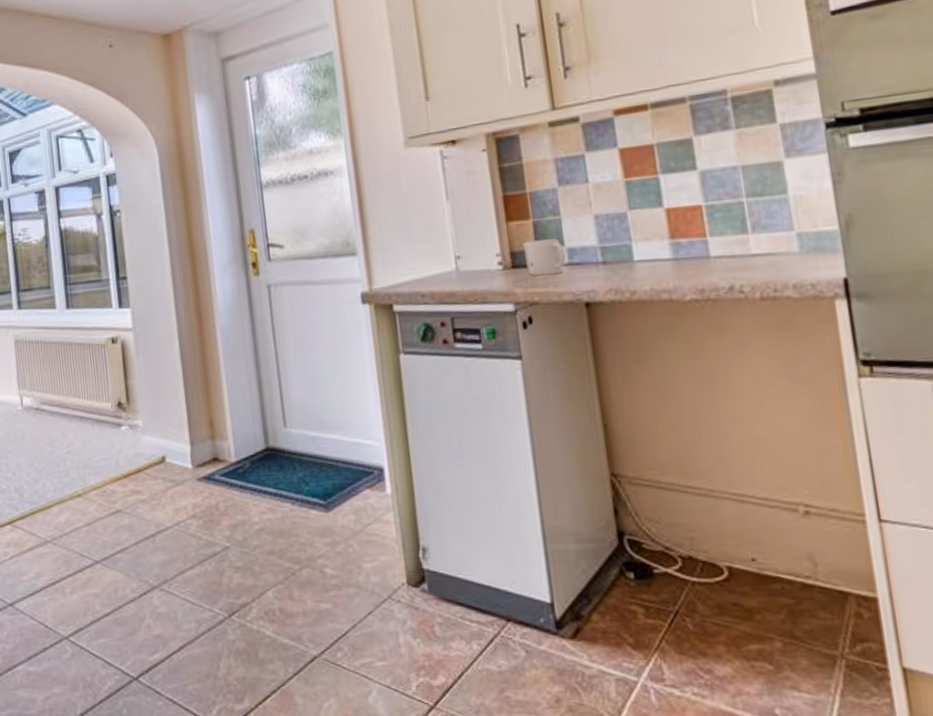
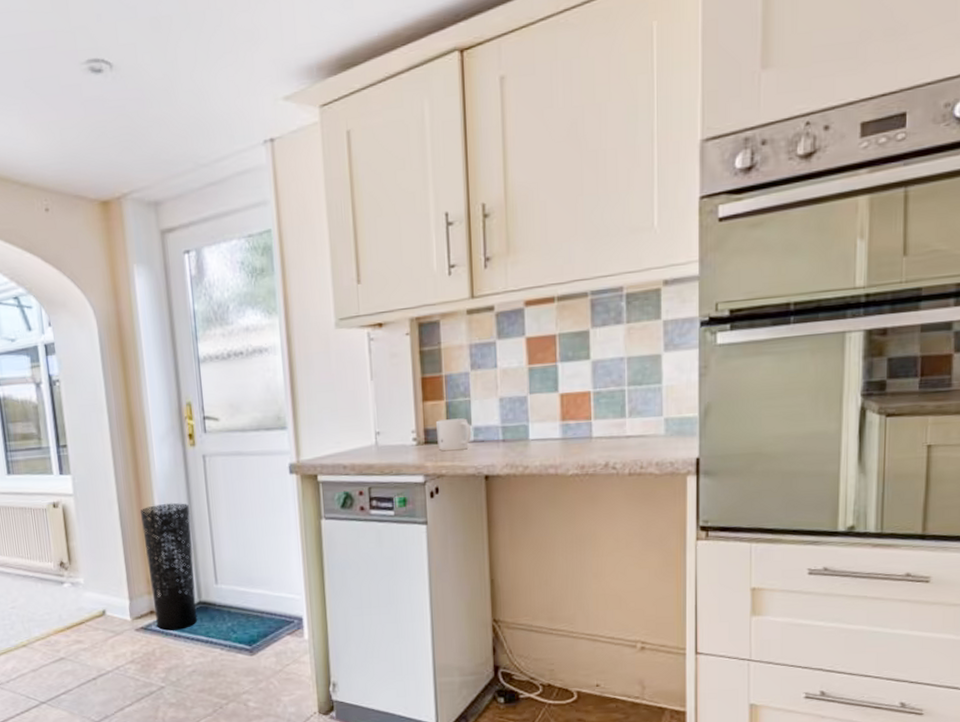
umbrella stand: none [202,337,264,481] -> present [141,503,197,631]

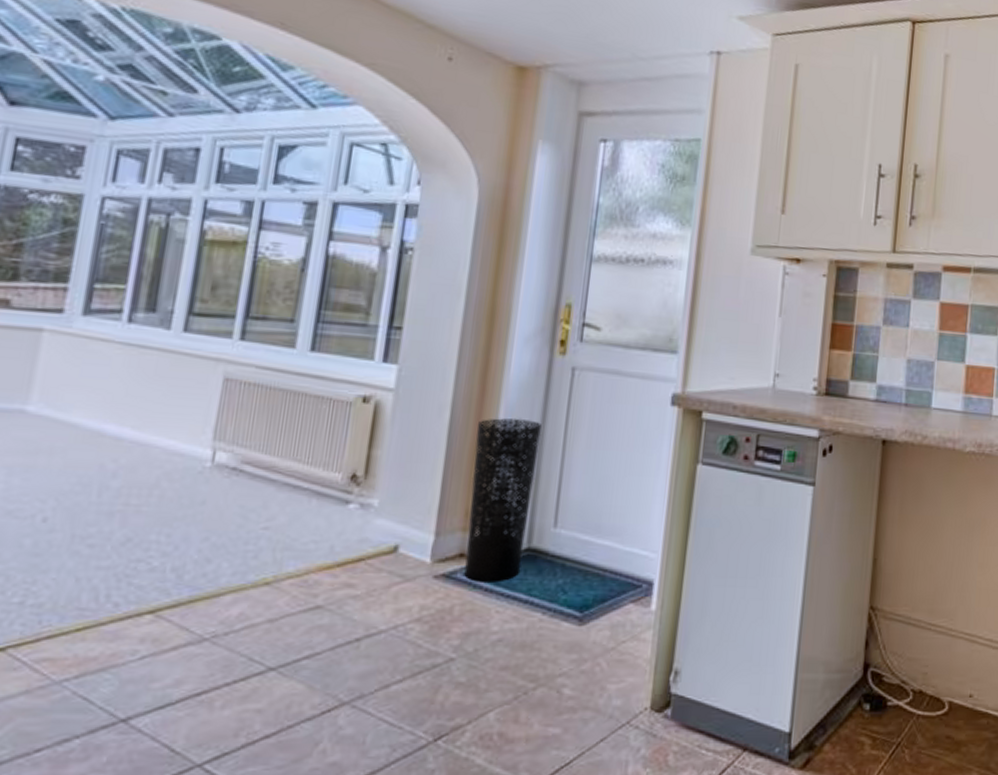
mug: present [435,418,472,452] -> none [838,372,876,408]

